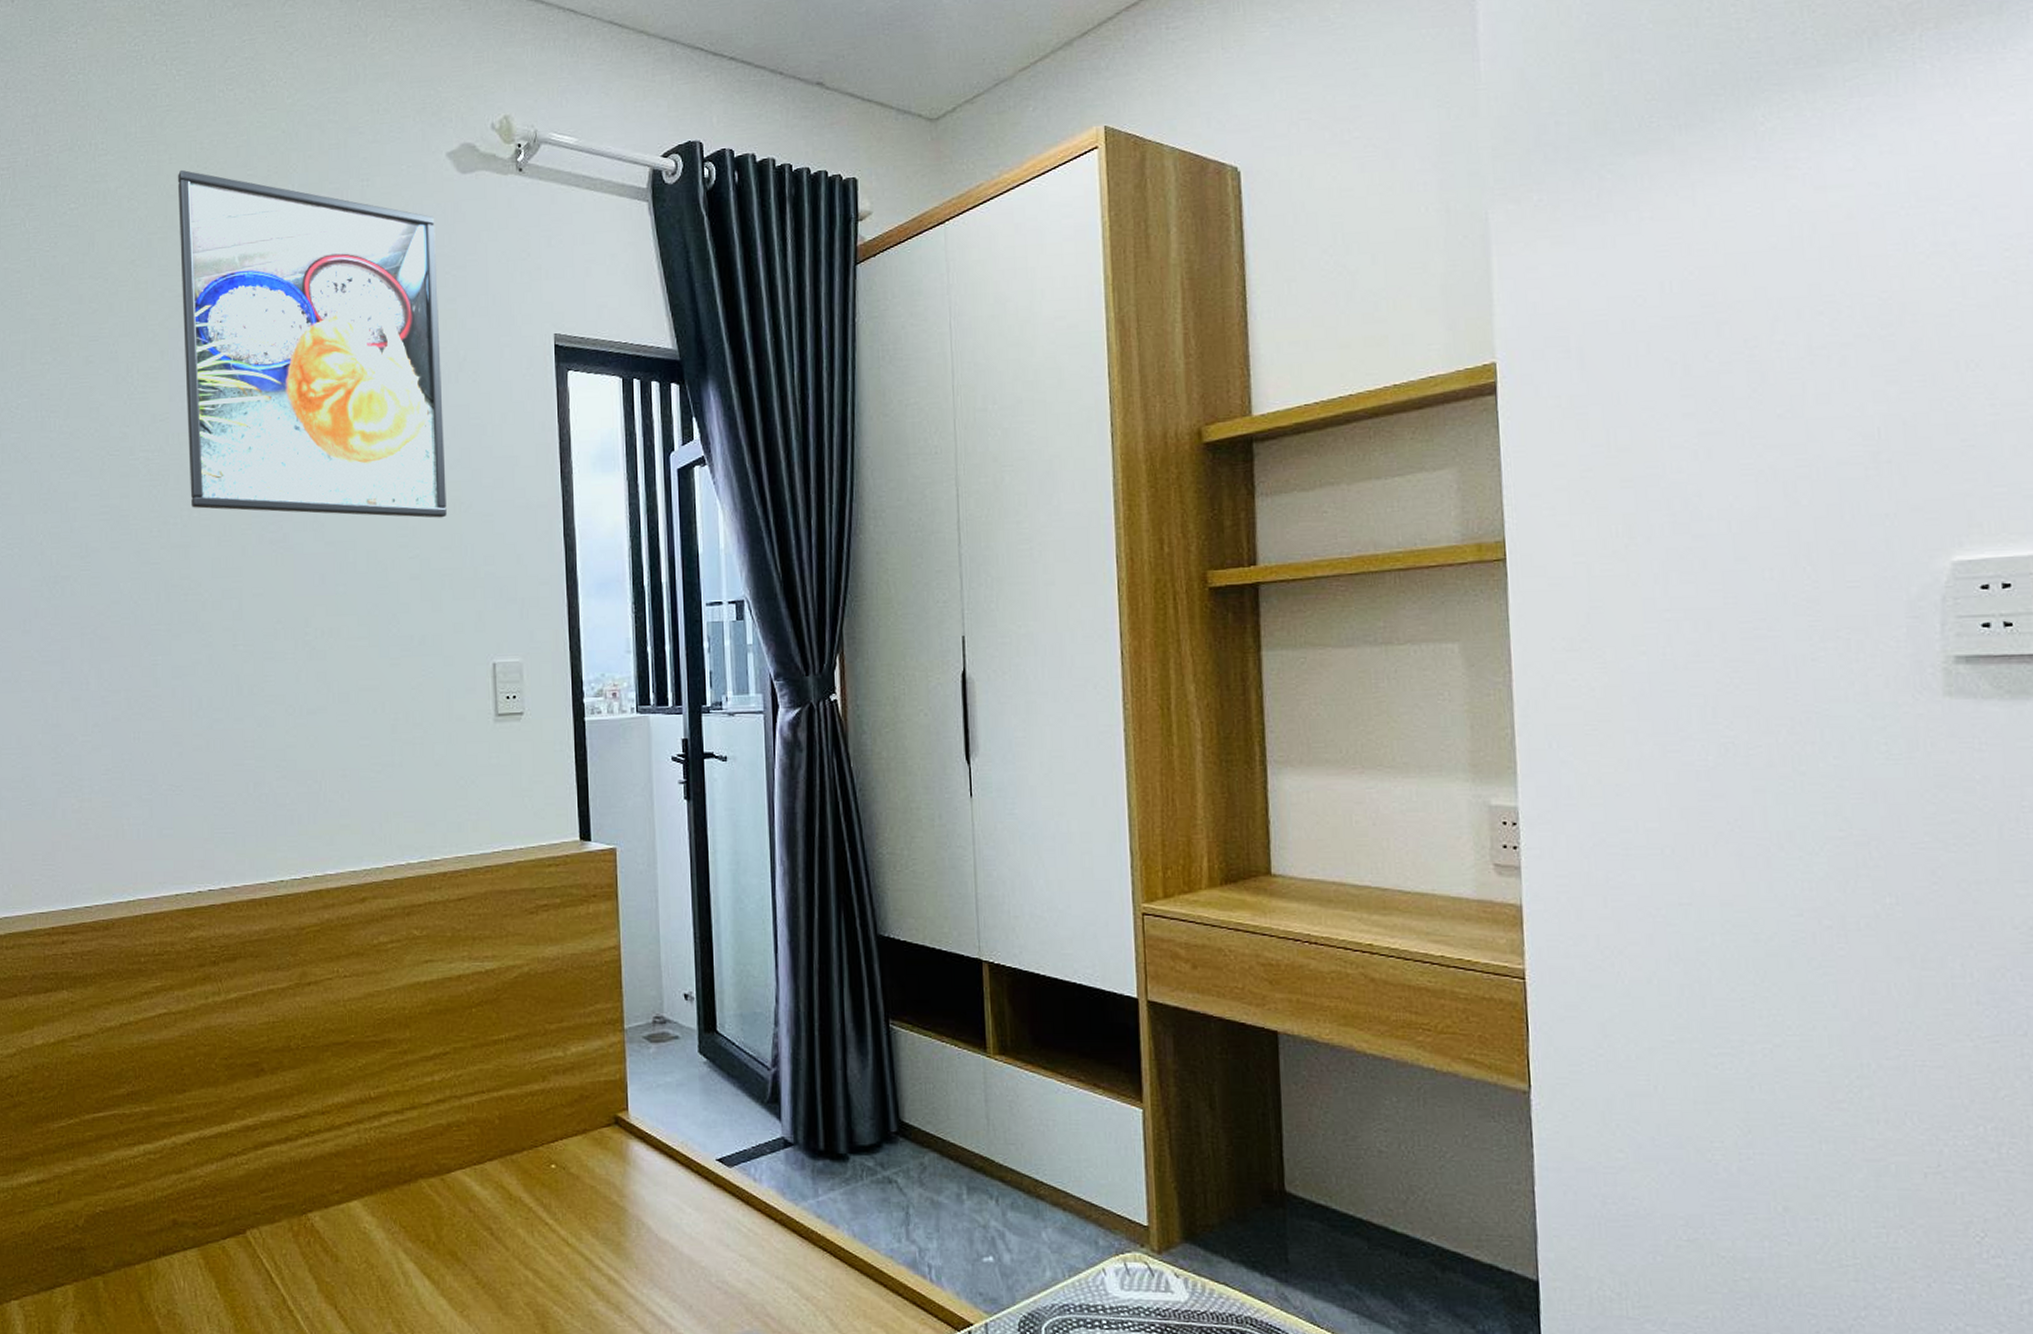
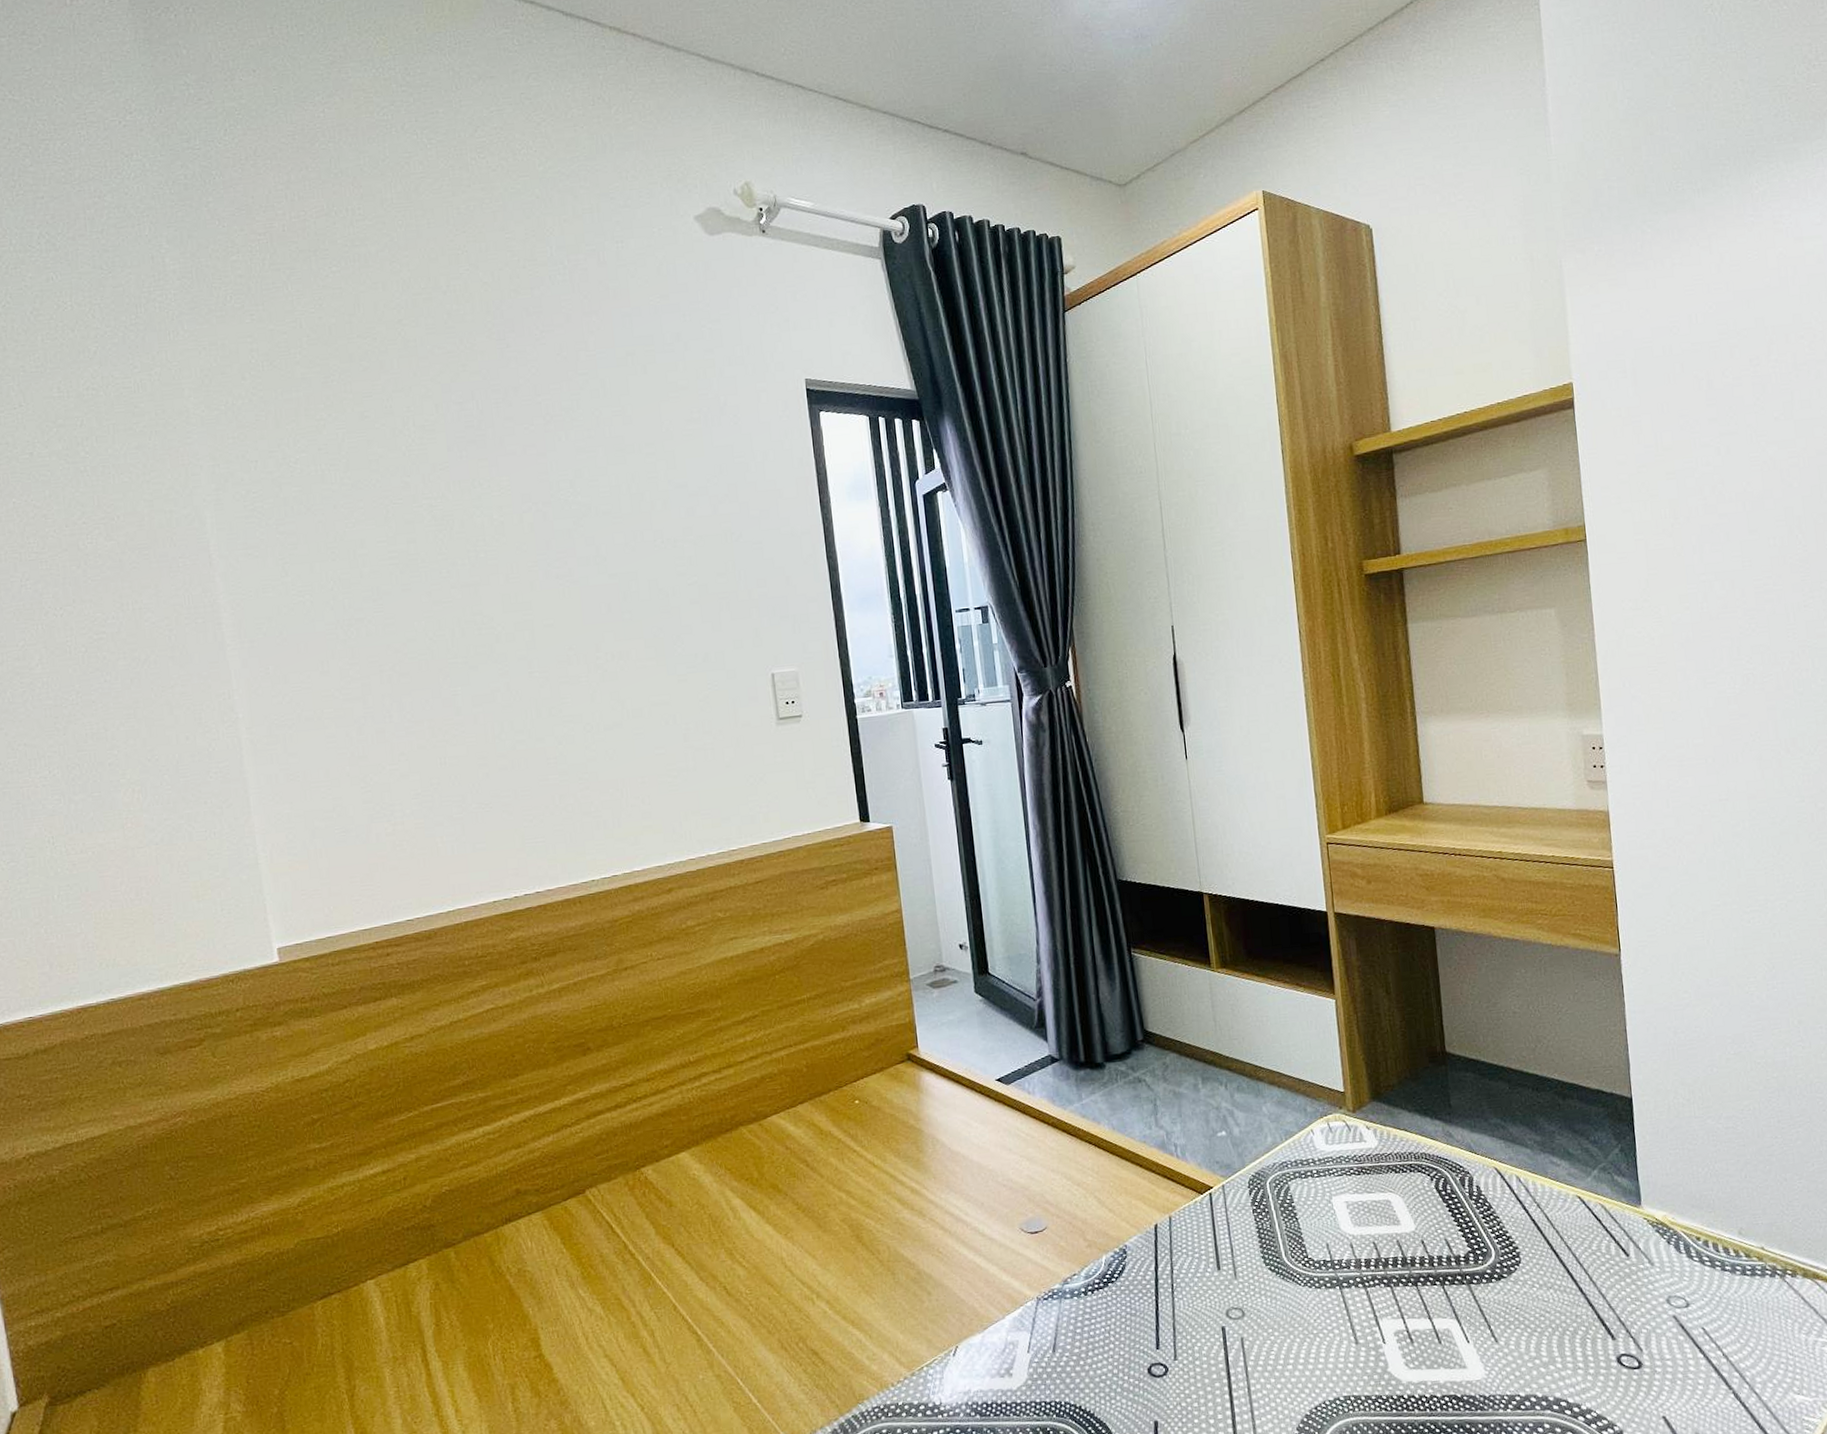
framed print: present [177,169,447,518] -> none [437,233,720,550]

